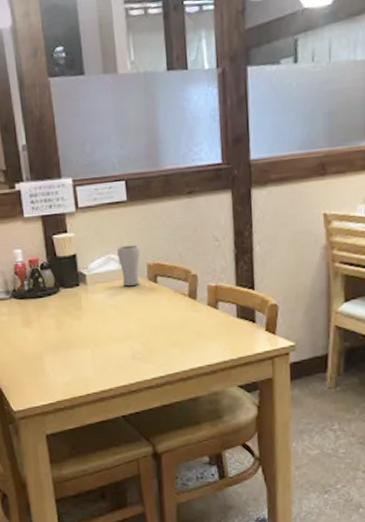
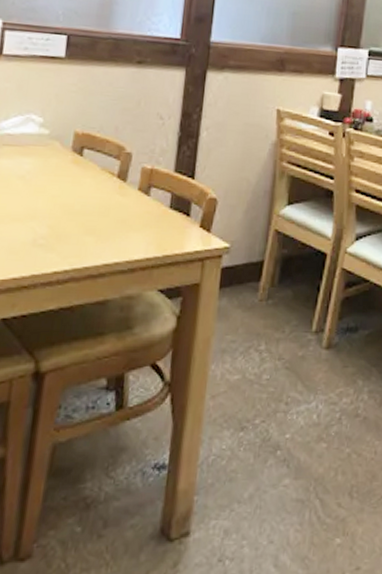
drinking glass: present [117,245,140,287] -> none [39,107,69,156]

